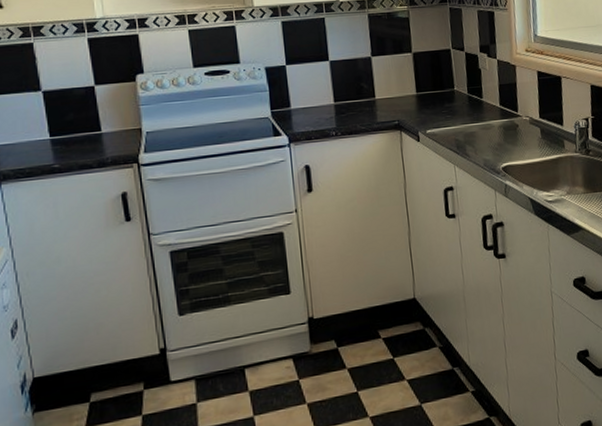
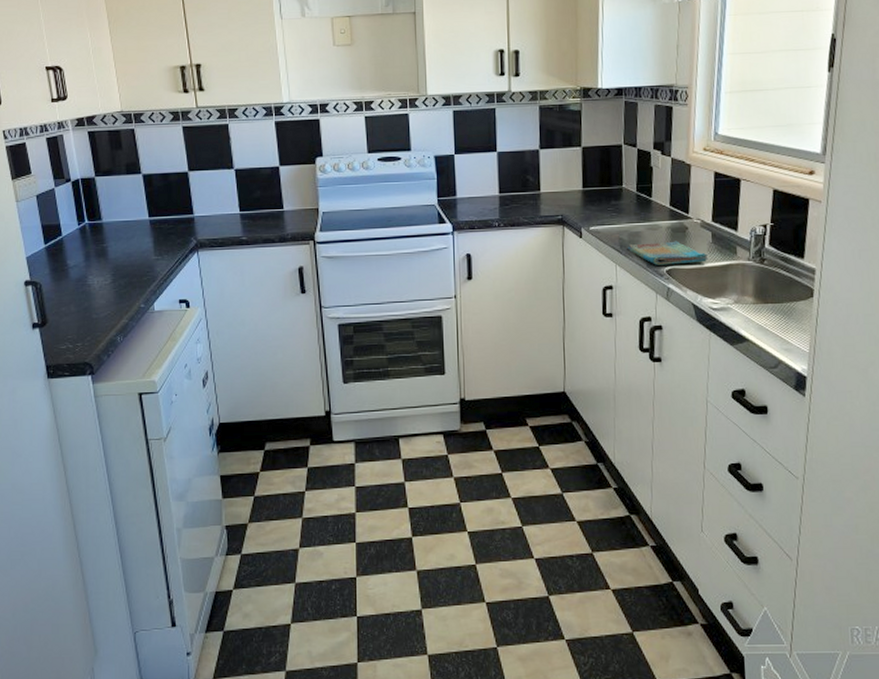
dish towel: none [463,138,540,164] -> present [627,241,709,265]

